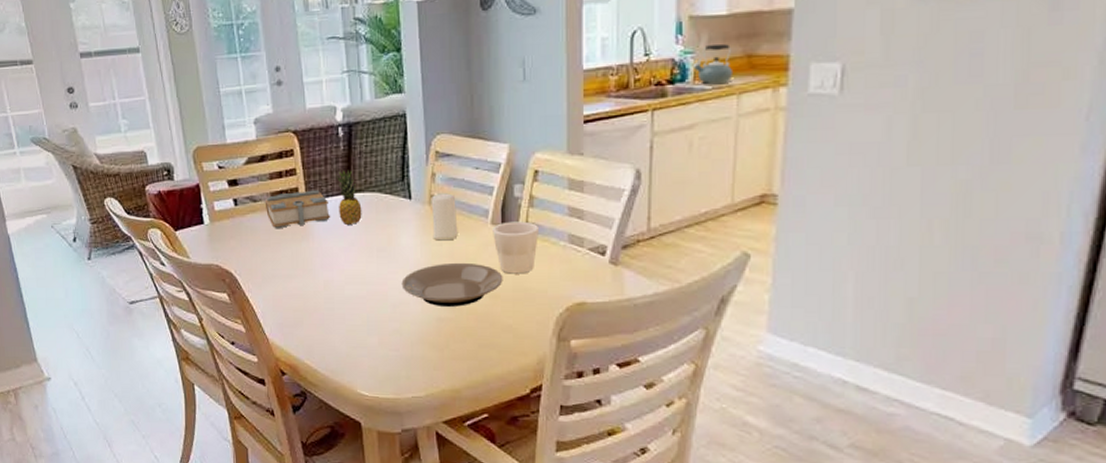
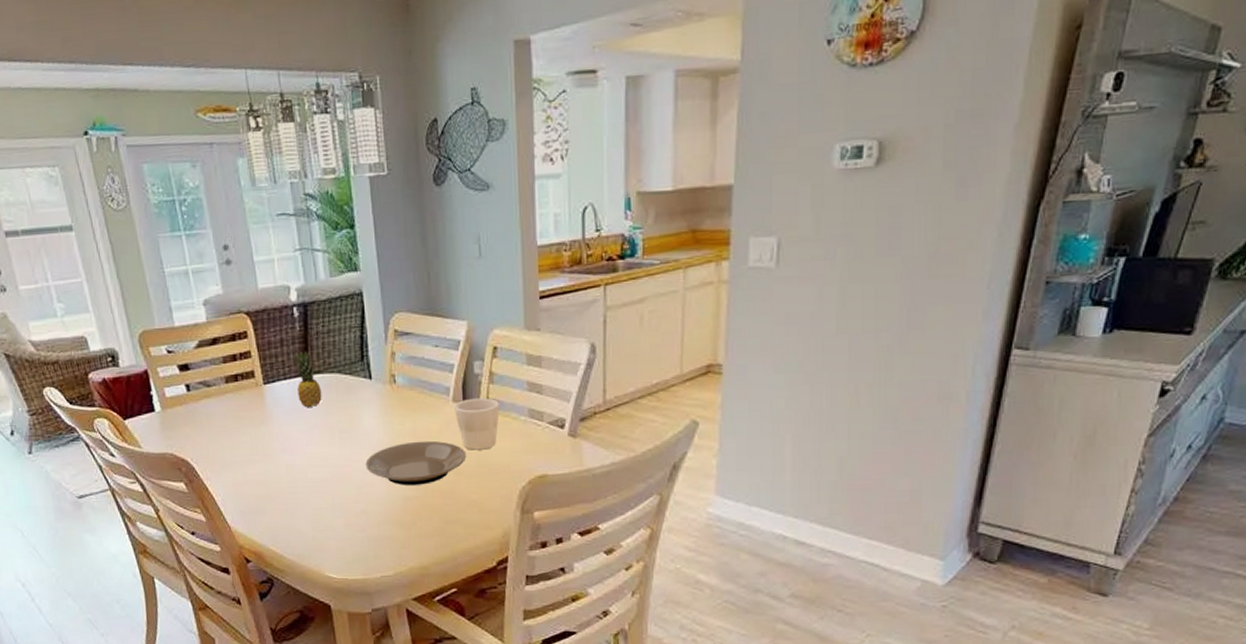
book: present [264,190,330,229] -> none [219,373,289,414]
candle: present [431,193,458,241] -> none [391,372,420,420]
kettle: present [692,44,734,85] -> none [641,220,680,260]

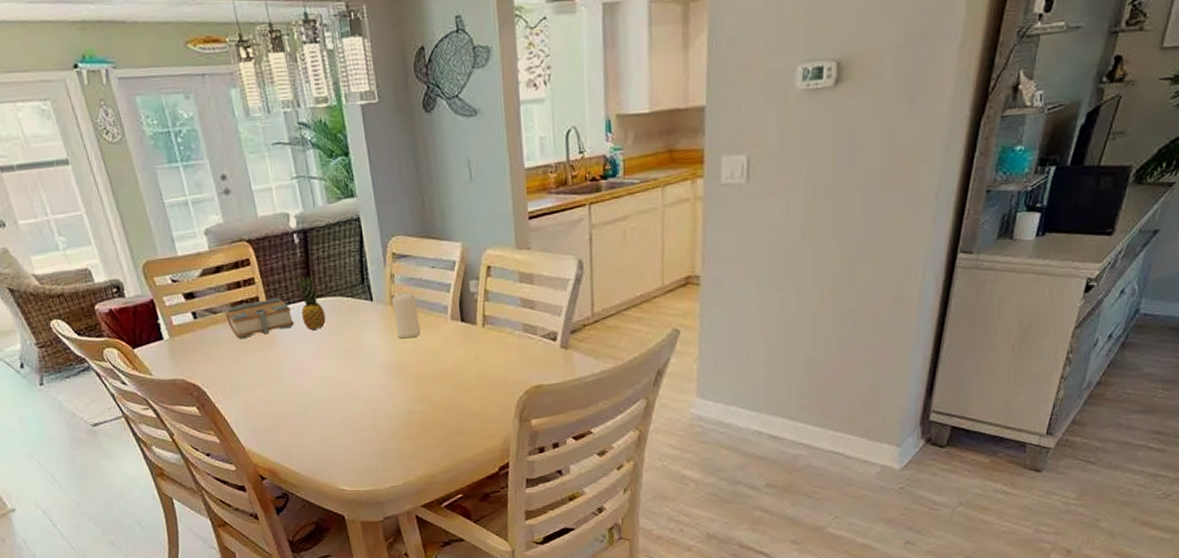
book: none [219,373,289,414] -> present [225,298,294,339]
plate: present [365,440,467,485] -> none [370,357,467,401]
candle: none [391,372,420,420] -> present [392,293,421,339]
cup: present [454,398,500,450] -> none [453,314,496,365]

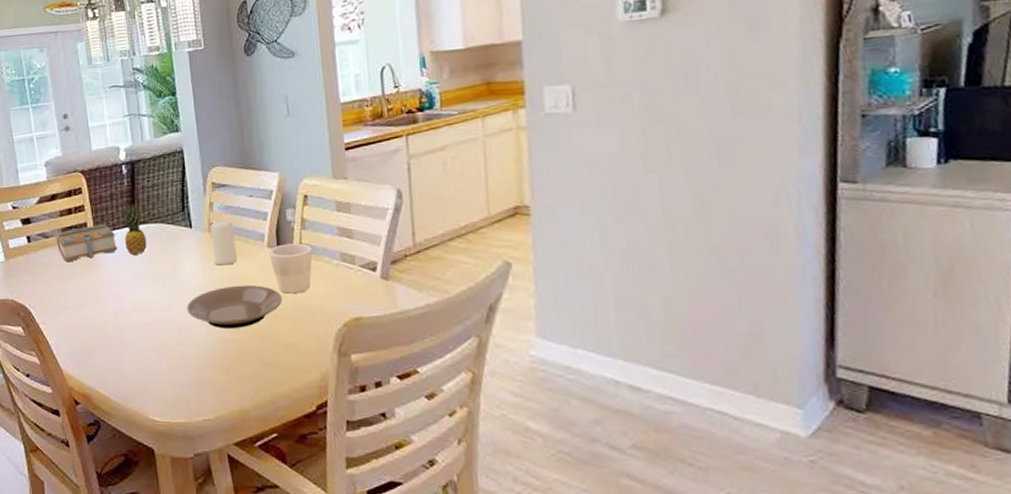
plate: none [370,357,467,401] -> present [186,285,283,329]
cup: none [453,314,496,365] -> present [269,243,313,294]

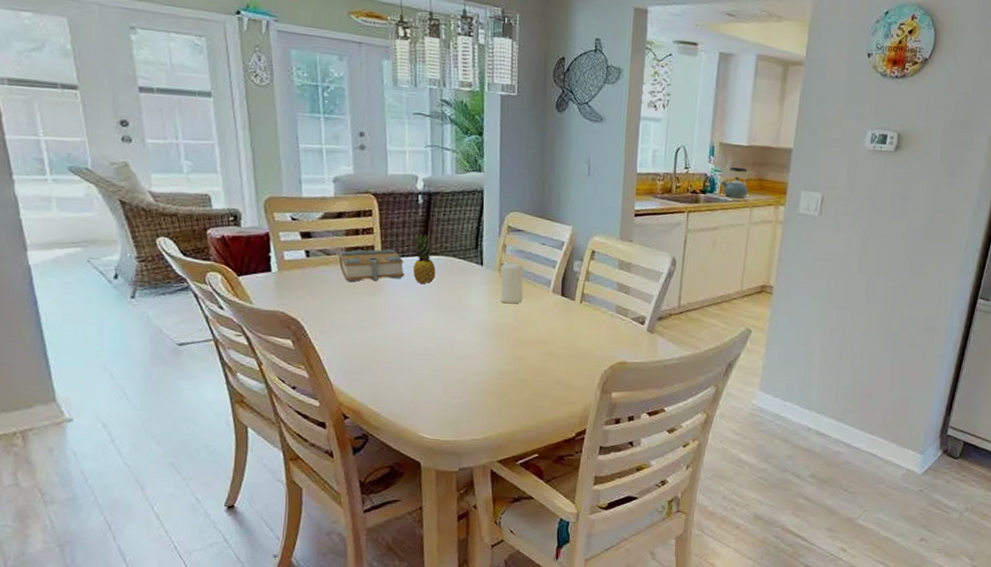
plate: present [186,285,283,329] -> none [468,323,560,361]
cup: present [269,243,313,294] -> none [553,291,592,336]
kettle: none [438,74,476,111] -> present [719,167,749,199]

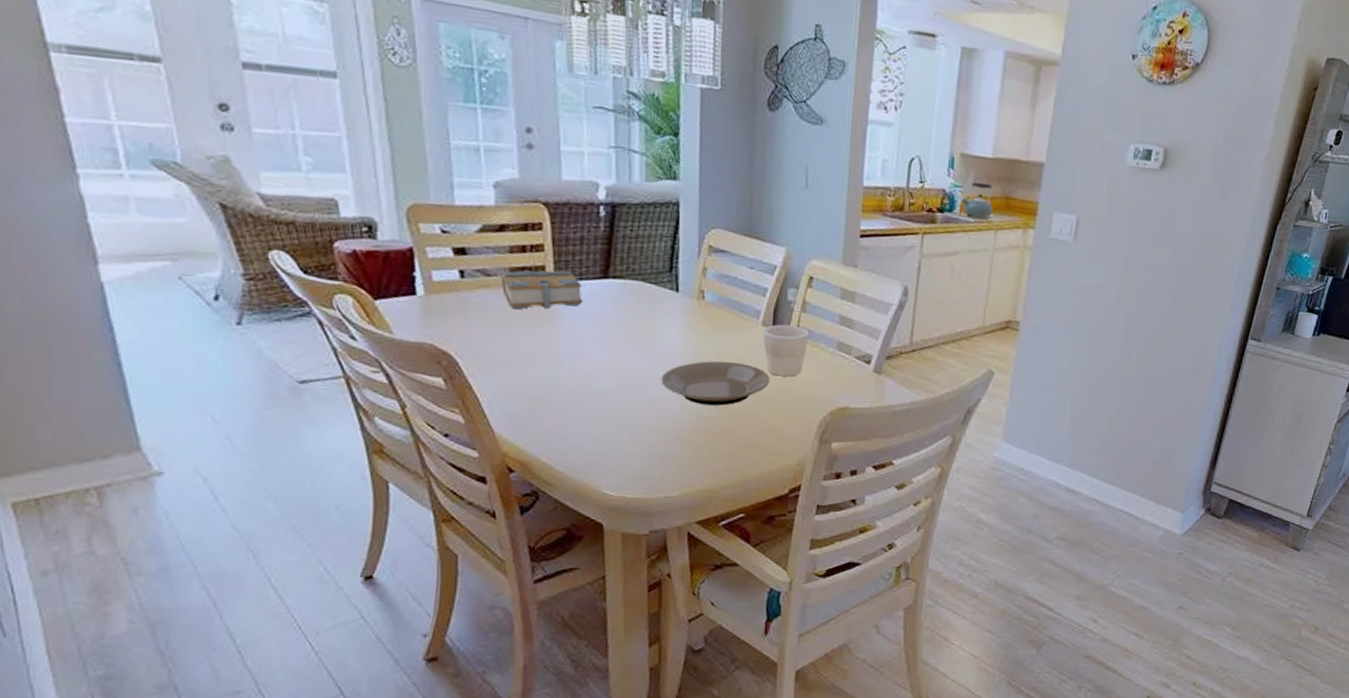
fruit: present [413,234,436,284] -> none [593,252,621,312]
plate: none [468,323,560,361] -> present [661,360,771,406]
candle: present [500,263,523,304] -> none [699,289,727,338]
cup: none [553,291,592,336] -> present [763,324,809,377]

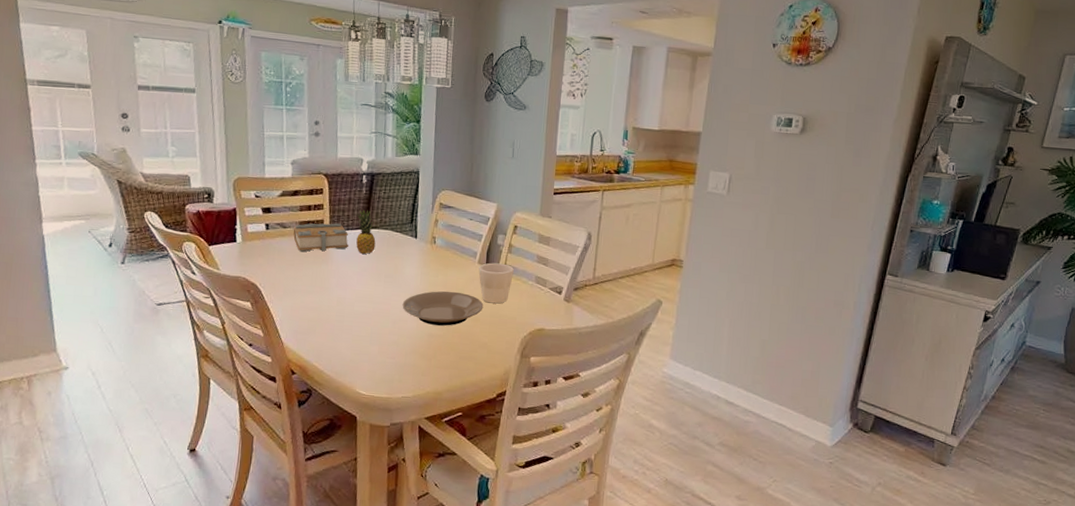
fruit: none [593,252,621,312] -> present [356,209,376,254]
kettle: present [960,182,994,219] -> none [632,149,660,178]

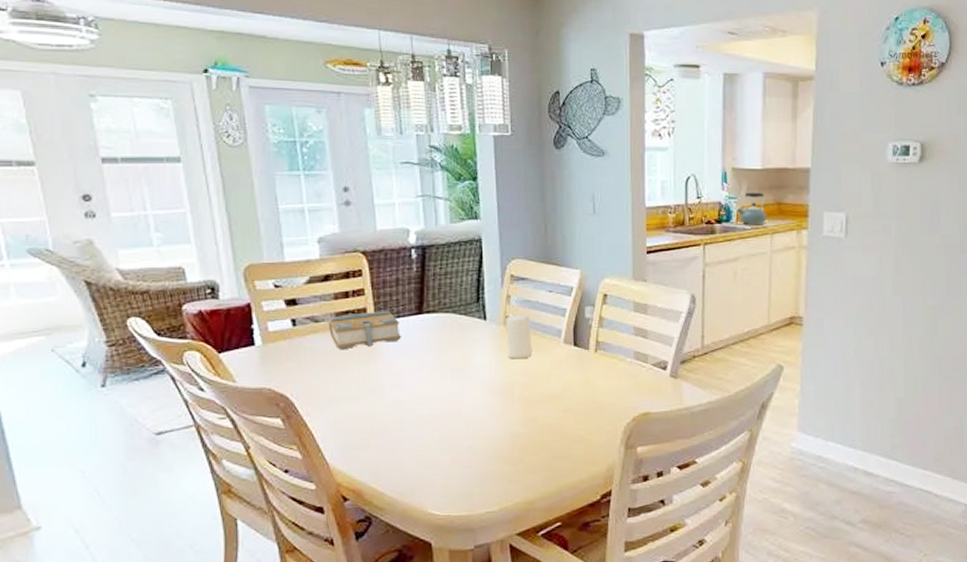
fruit: present [356,209,376,254] -> none [409,291,435,345]
plate: present [402,291,484,326] -> none [475,379,575,422]
candle: none [431,236,453,274] -> present [506,314,532,359]
cup: present [478,262,514,304] -> none [565,340,608,389]
kettle: none [632,149,660,178] -> present [735,193,767,226]

